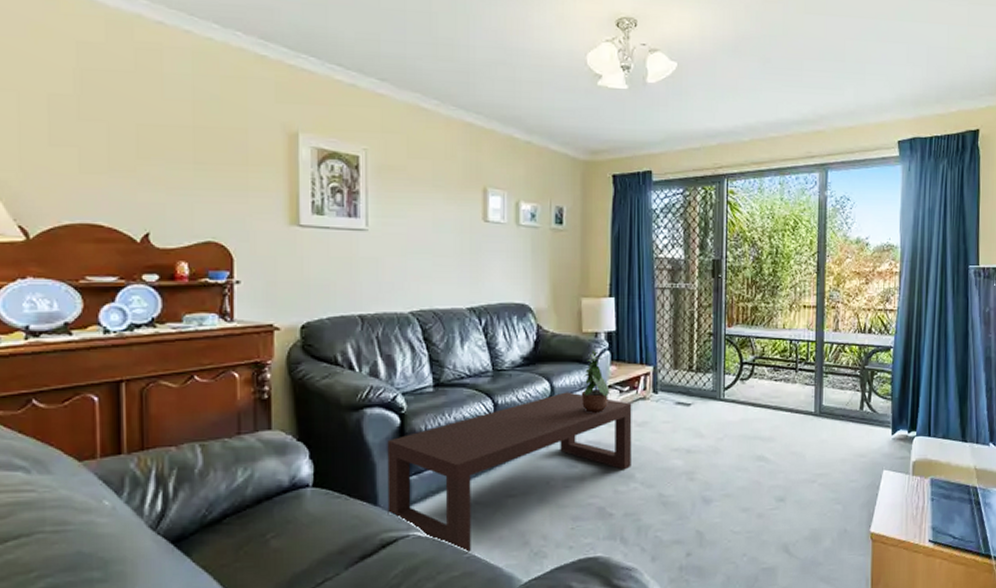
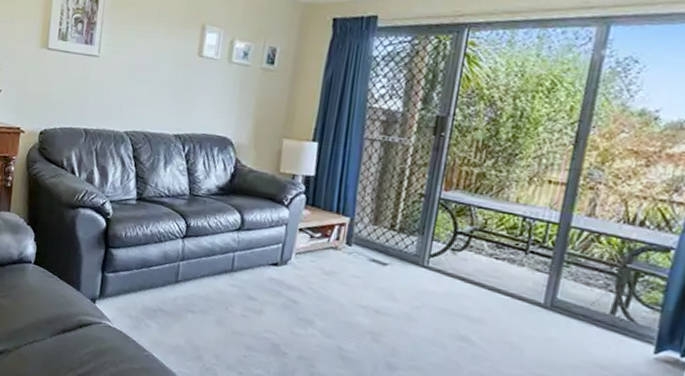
coffee table: present [387,392,632,553] -> none [87,226,322,352]
potted plant: present [581,350,611,413] -> none [270,190,301,254]

